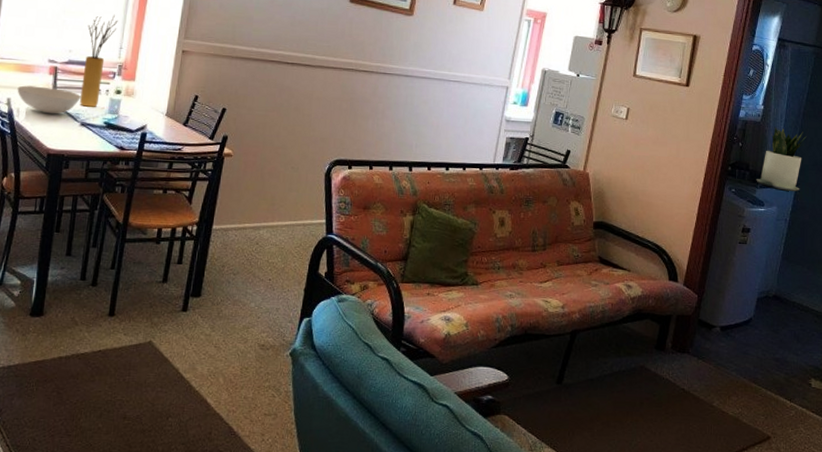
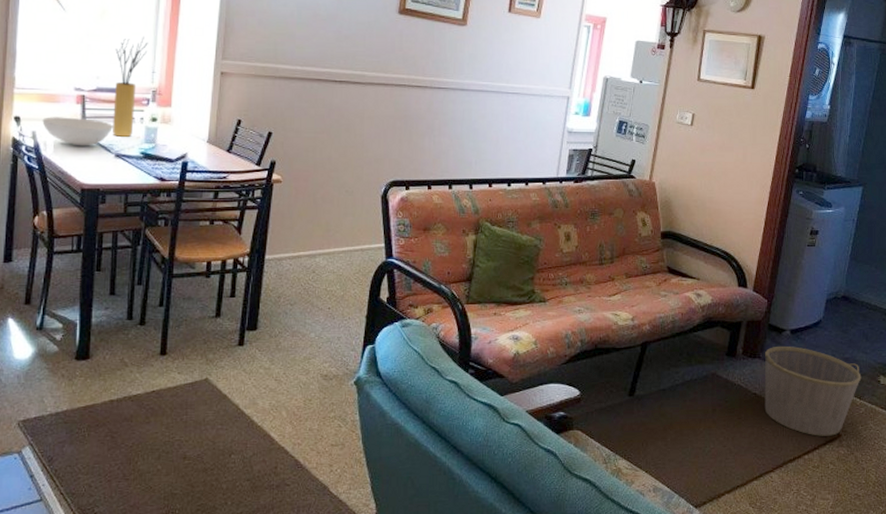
basket: none [692,343,792,438] -> present [764,346,862,436]
planter: present [756,128,807,192] -> none [823,127,873,192]

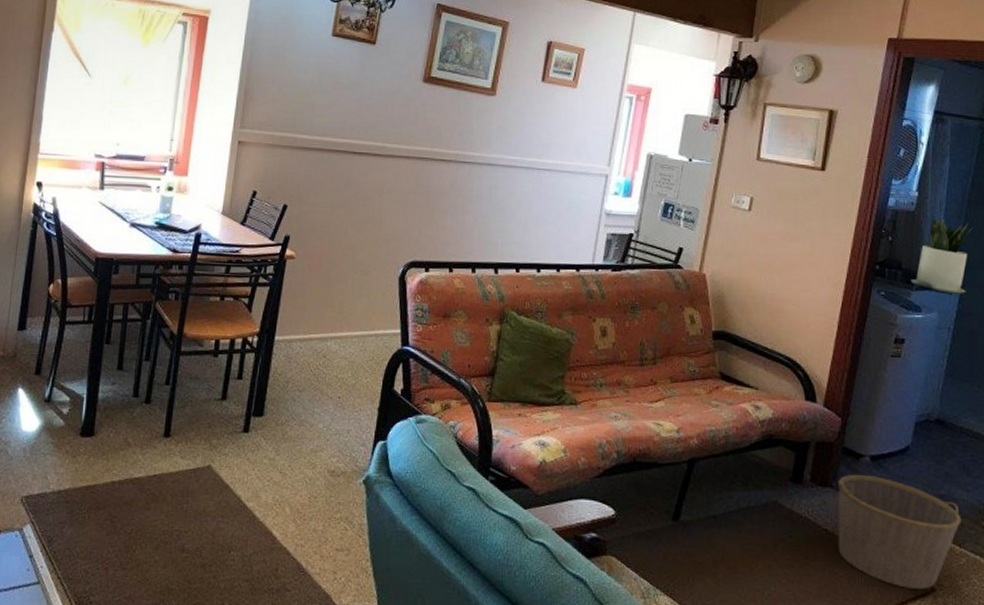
bowl: present [42,117,113,146] -> none [62,183,130,214]
vase: present [113,37,148,137] -> none [129,104,168,206]
planter: none [823,127,873,192] -> present [910,218,973,295]

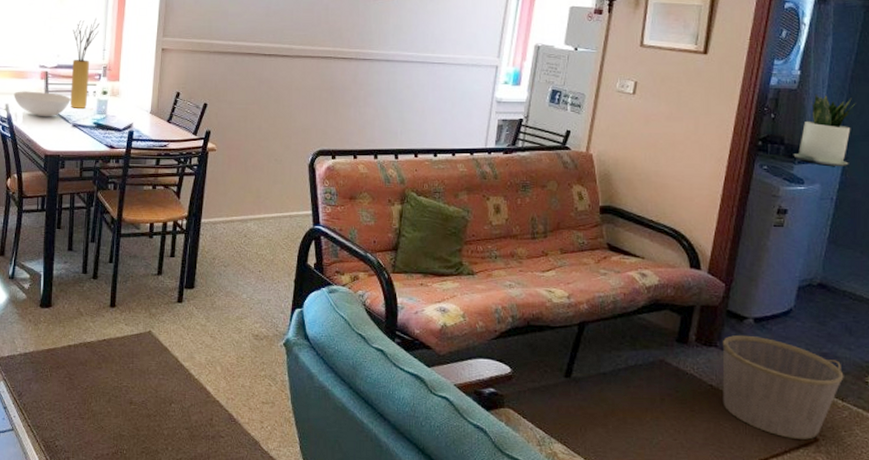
bowl: none [62,183,130,214] -> present [13,91,71,117]
vase: none [129,104,168,206] -> present [70,18,100,108]

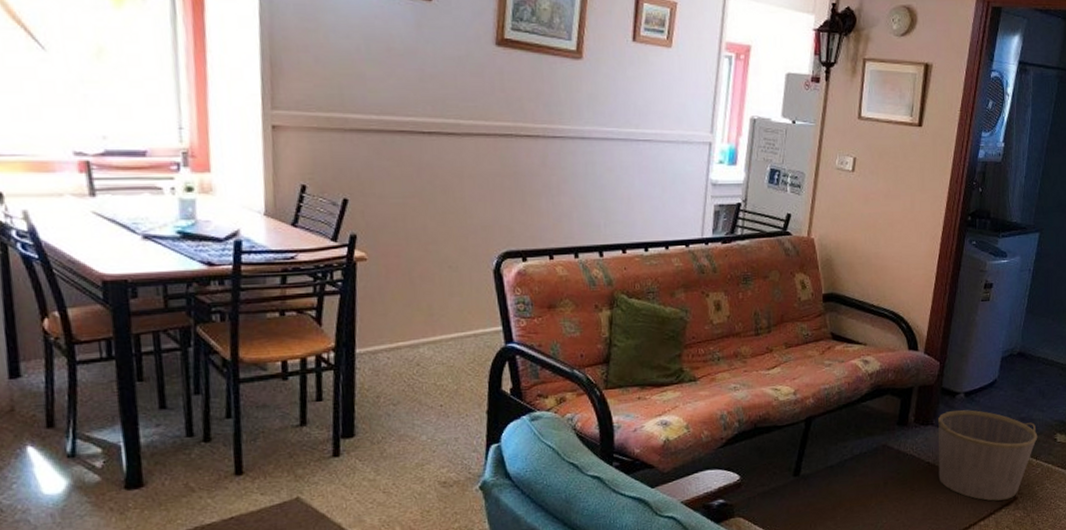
bowl: present [13,91,71,117] -> none [34,190,135,227]
vase: present [70,18,100,108] -> none [123,82,168,213]
planter: present [793,95,856,167] -> none [998,167,1050,239]

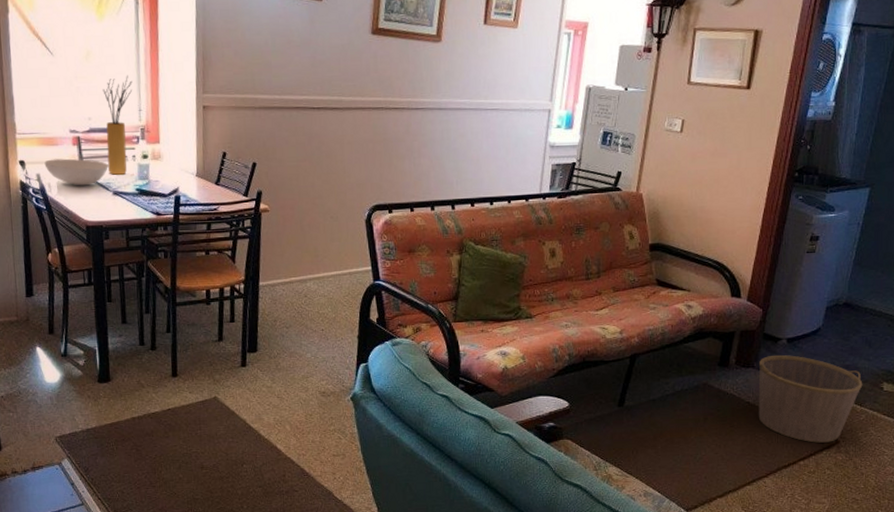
bowl: none [34,190,135,227] -> present [44,159,108,186]
vase: none [123,82,168,213] -> present [102,75,132,175]

